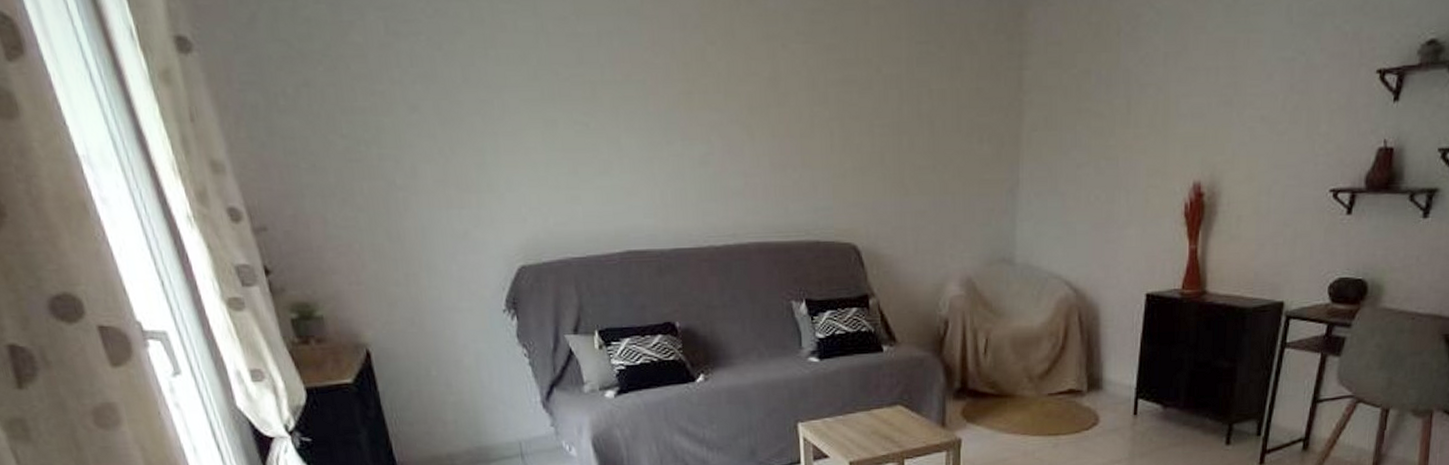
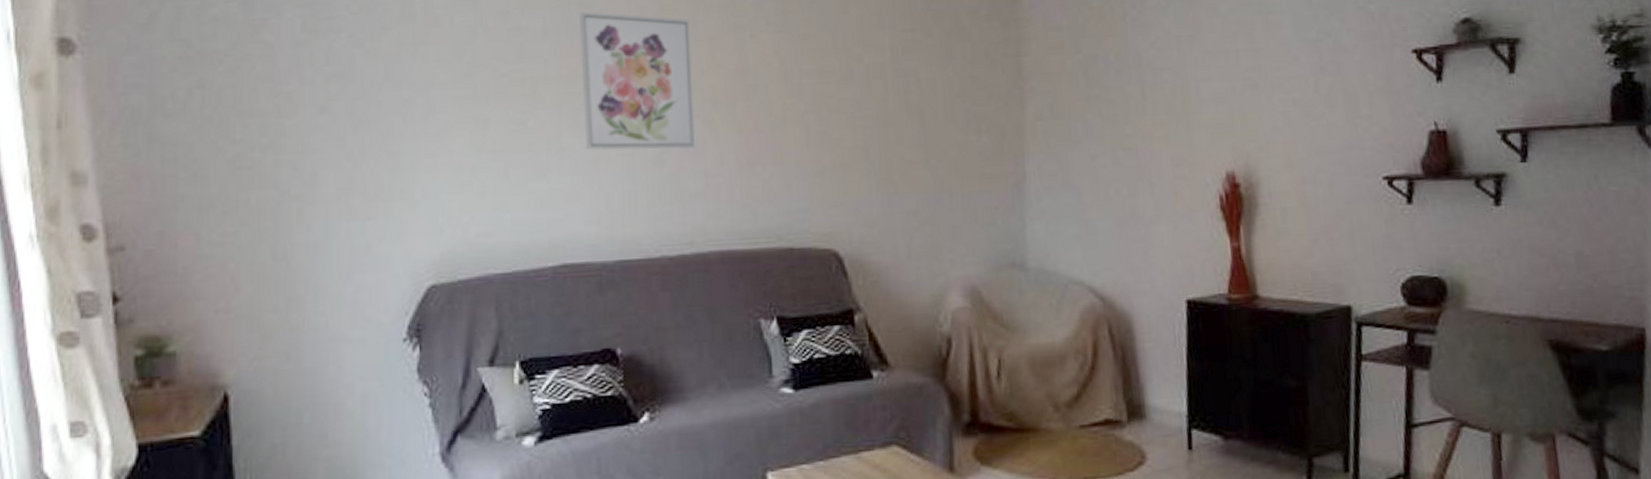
wall art: none [628,19,735,151] -> present [578,12,696,151]

